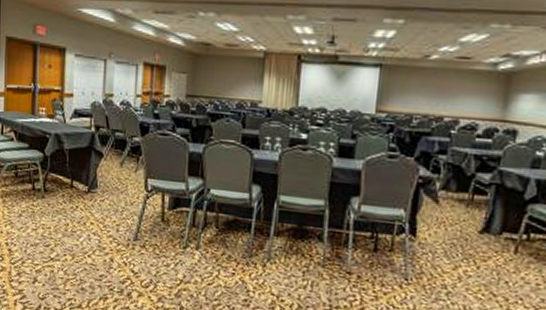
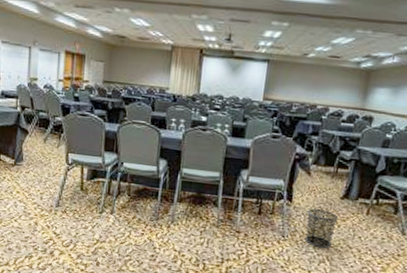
waste bin: none [434,245,478,296] -> present [305,209,339,248]

